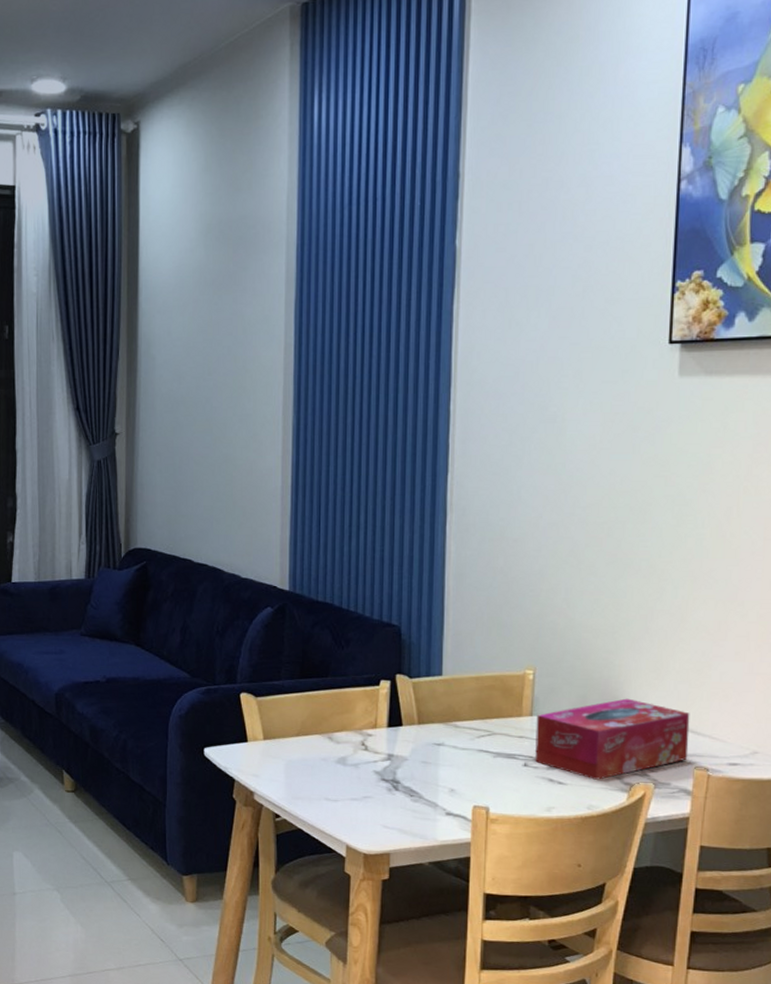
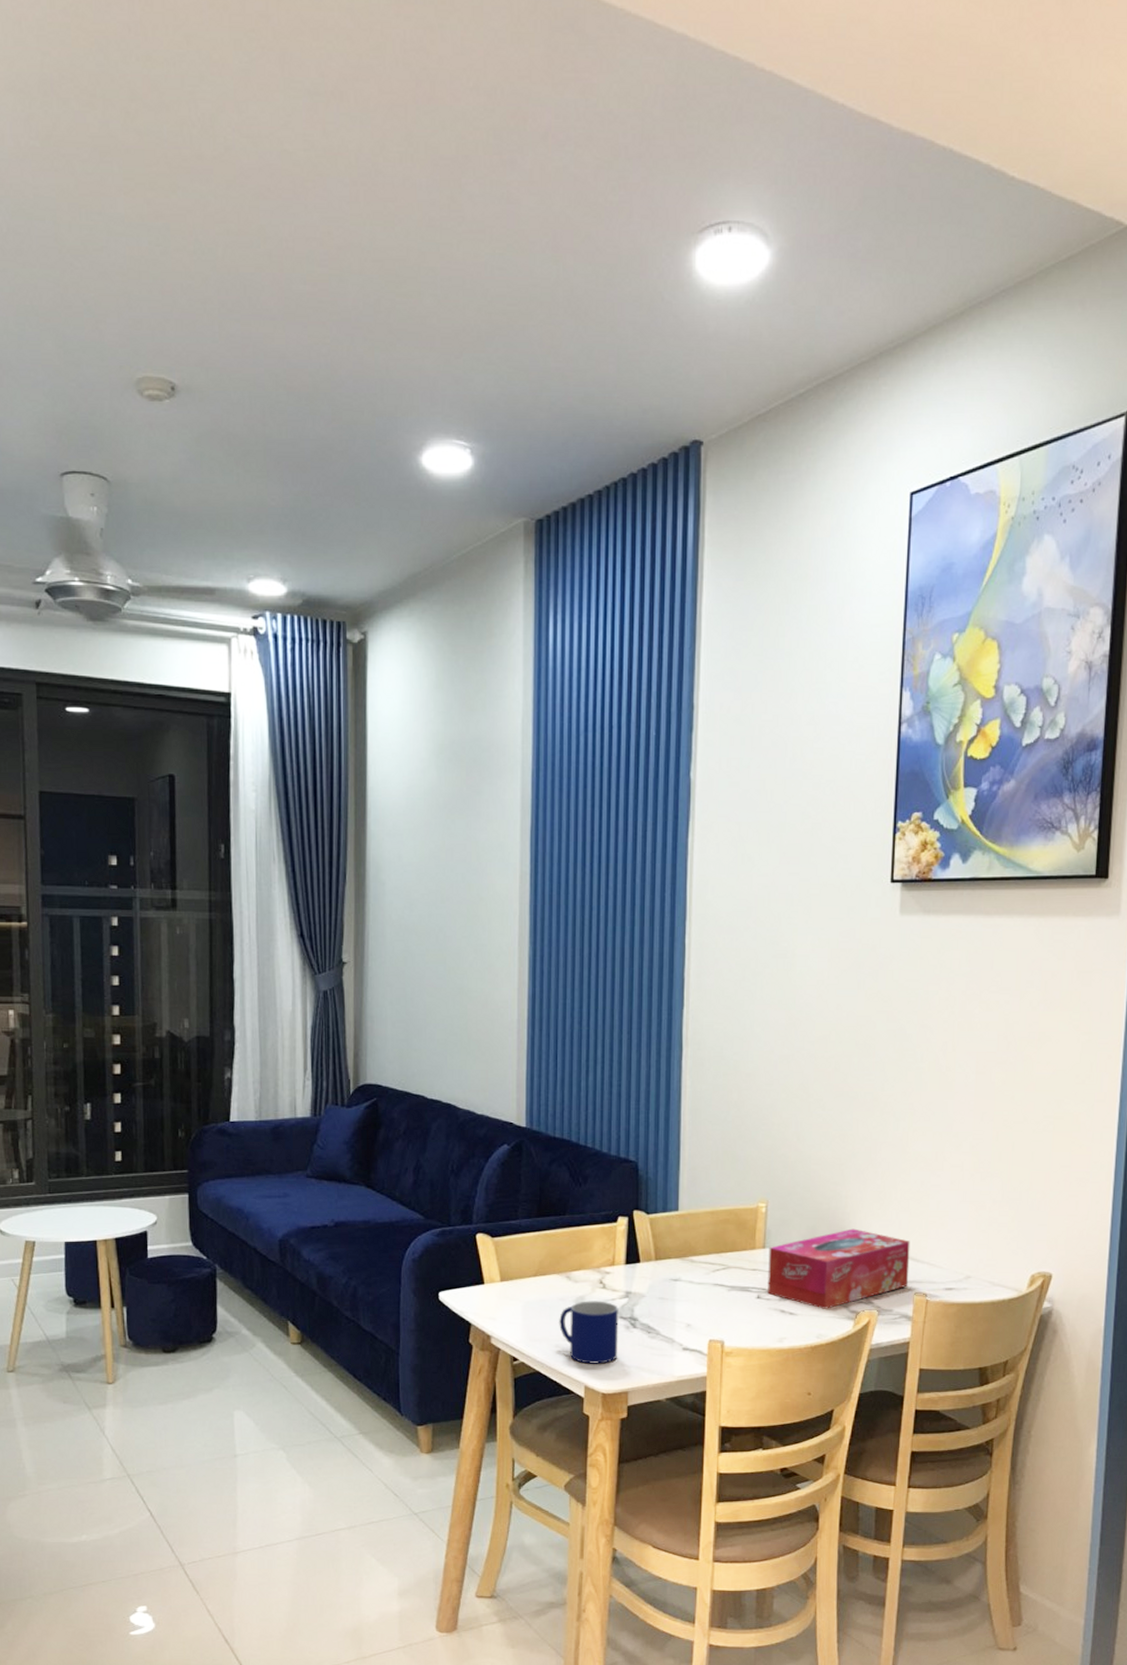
mug: none [321,762,381,825] -> present [559,1301,619,1364]

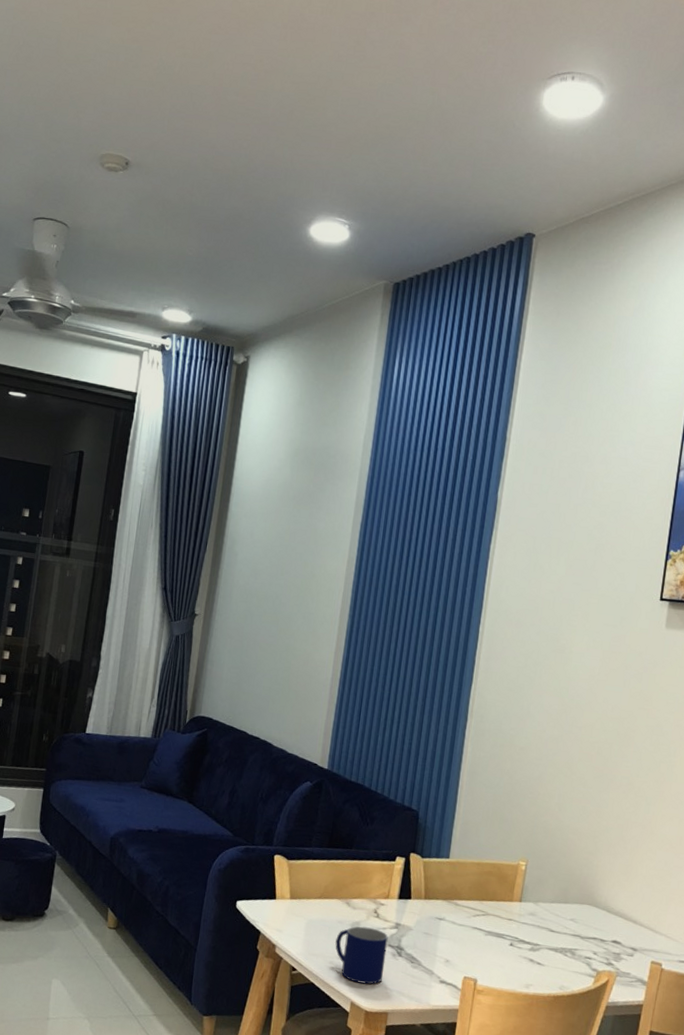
tissue box: present [768,1228,910,1309] -> none [520,895,651,964]

